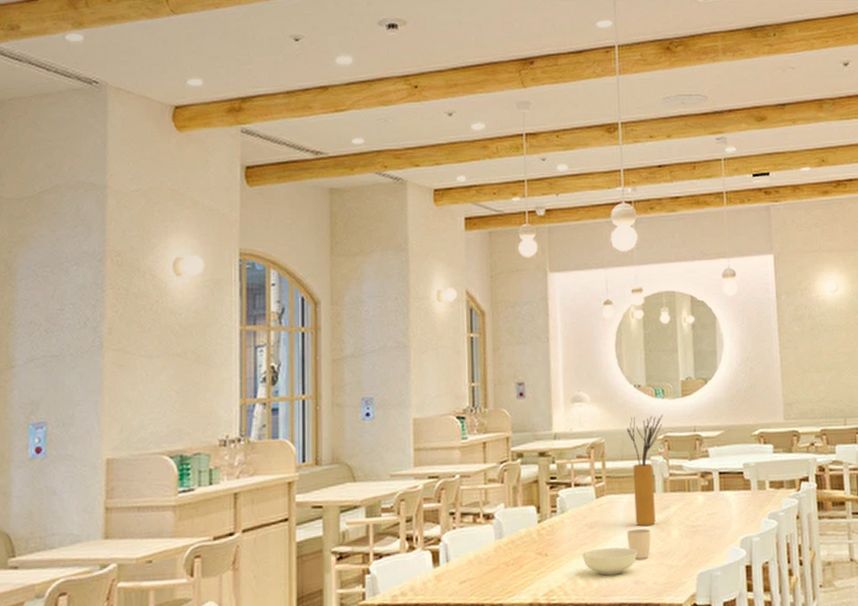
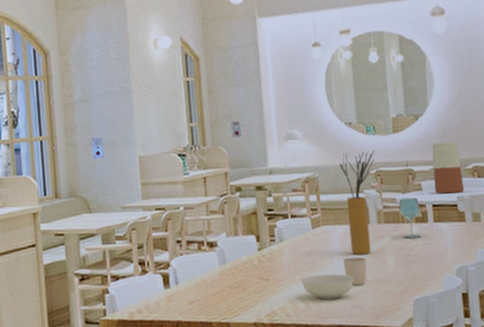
wine glass: none [685,464,707,508] -> present [398,197,422,239]
vase: none [719,406,751,461] -> present [431,141,465,194]

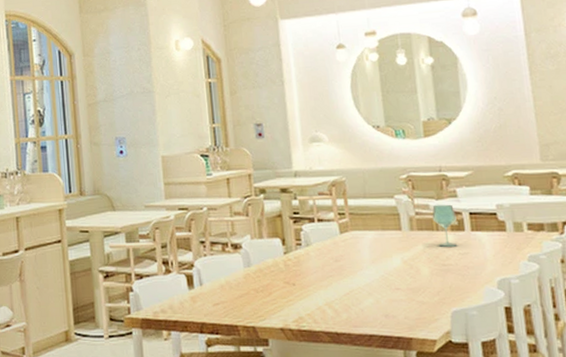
bowl: present [300,274,355,300] -> none [329,281,387,308]
vase: present [339,150,375,255] -> none [367,154,405,263]
cup: present [343,257,367,285] -> none [374,264,400,294]
vase: present [431,141,465,194] -> none [466,147,504,202]

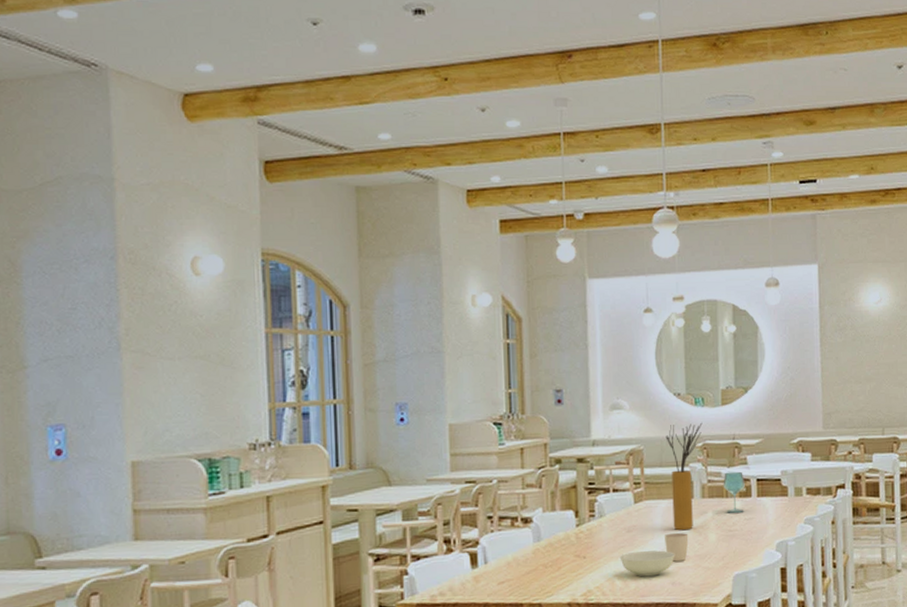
bowl: none [329,281,387,308] -> present [620,550,675,577]
vase: none [367,154,405,263] -> present [665,422,703,531]
cup: none [374,264,400,294] -> present [665,532,689,562]

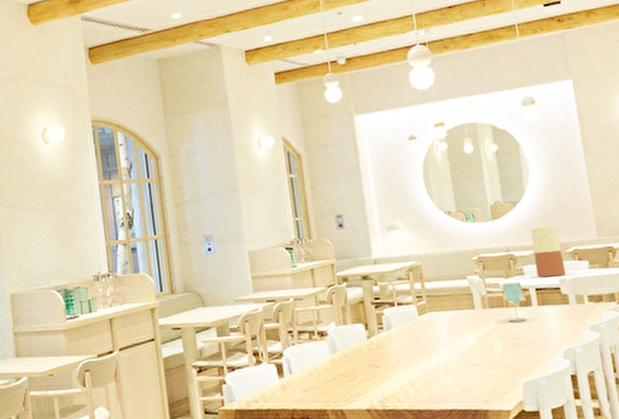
bowl: present [620,550,675,577] -> none [410,359,463,385]
vase: present [665,422,703,531] -> none [441,237,478,340]
cup: present [665,532,689,562] -> none [451,342,475,370]
vase: none [759,415,789,468] -> present [530,225,566,278]

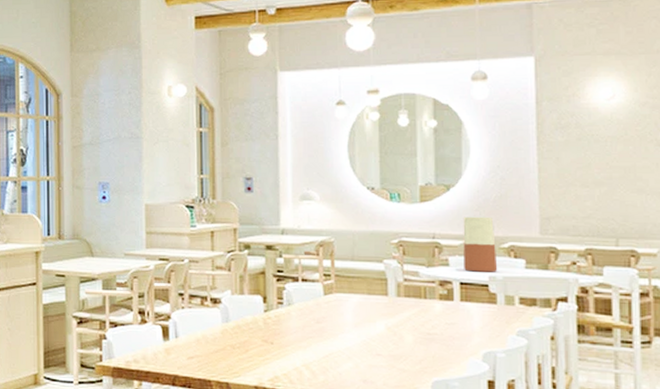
wine glass: present [502,282,527,323] -> none [421,272,446,316]

